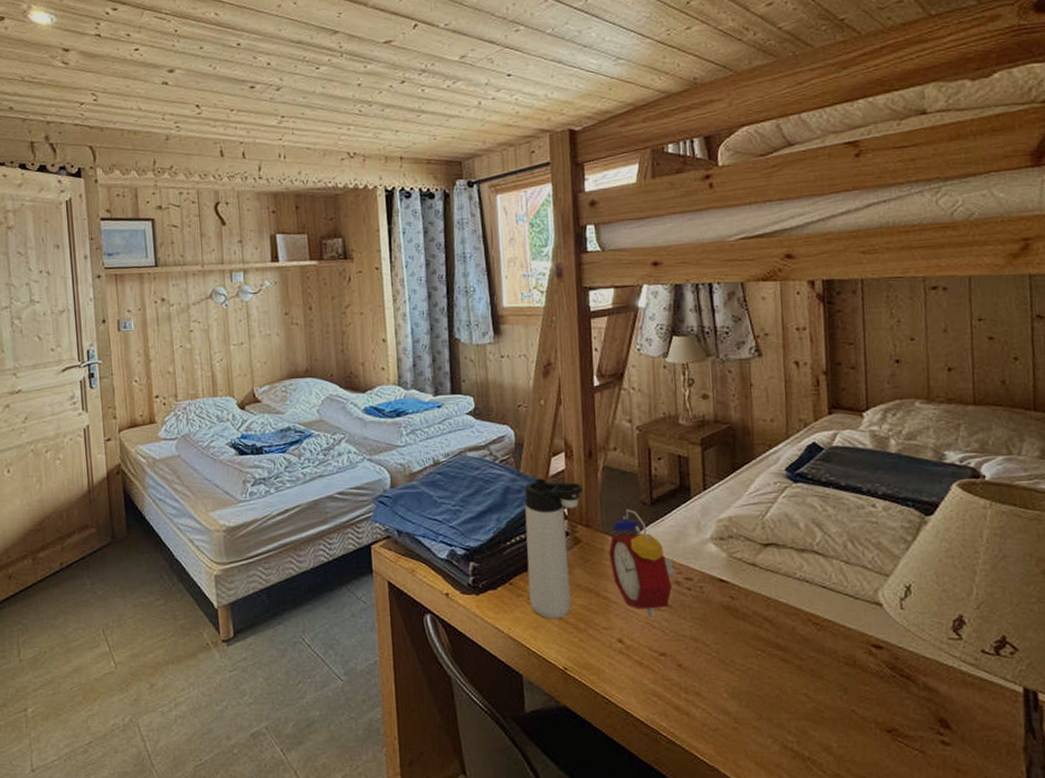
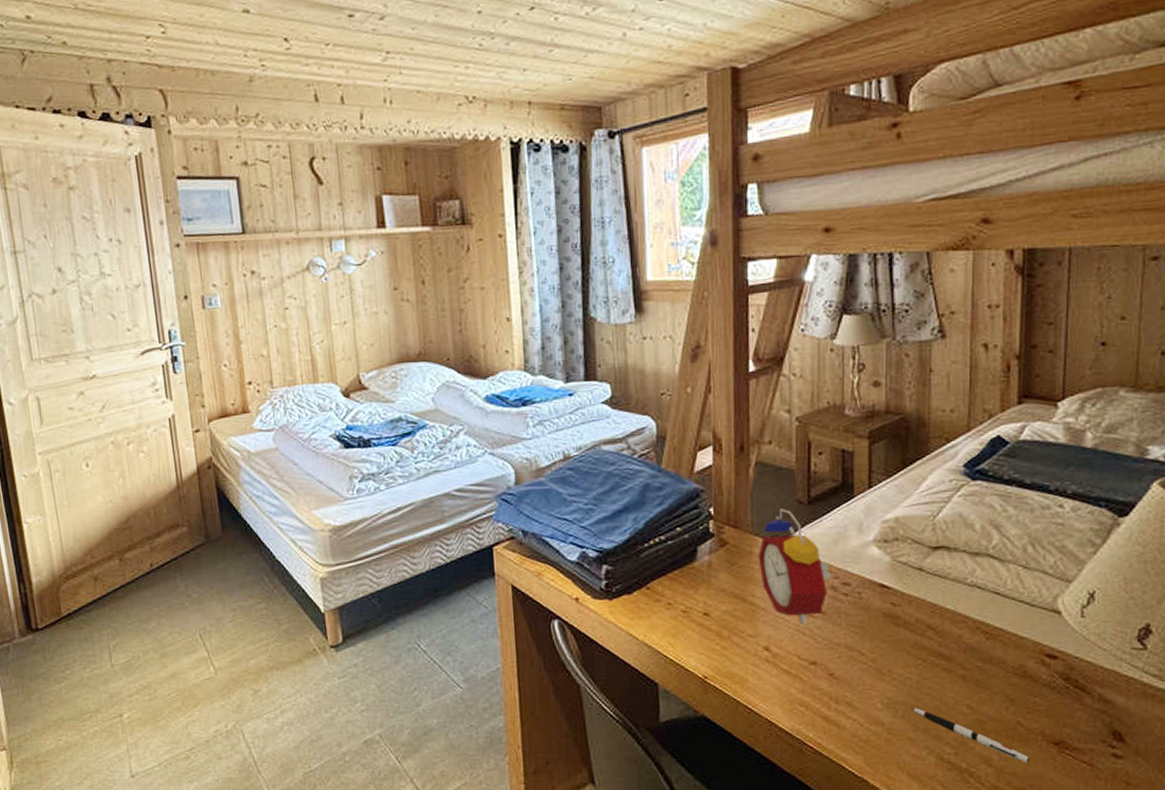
thermos bottle: present [524,478,583,620] -> none [665,474,732,626]
pen: none [755,697,866,750] -> present [912,708,1029,762]

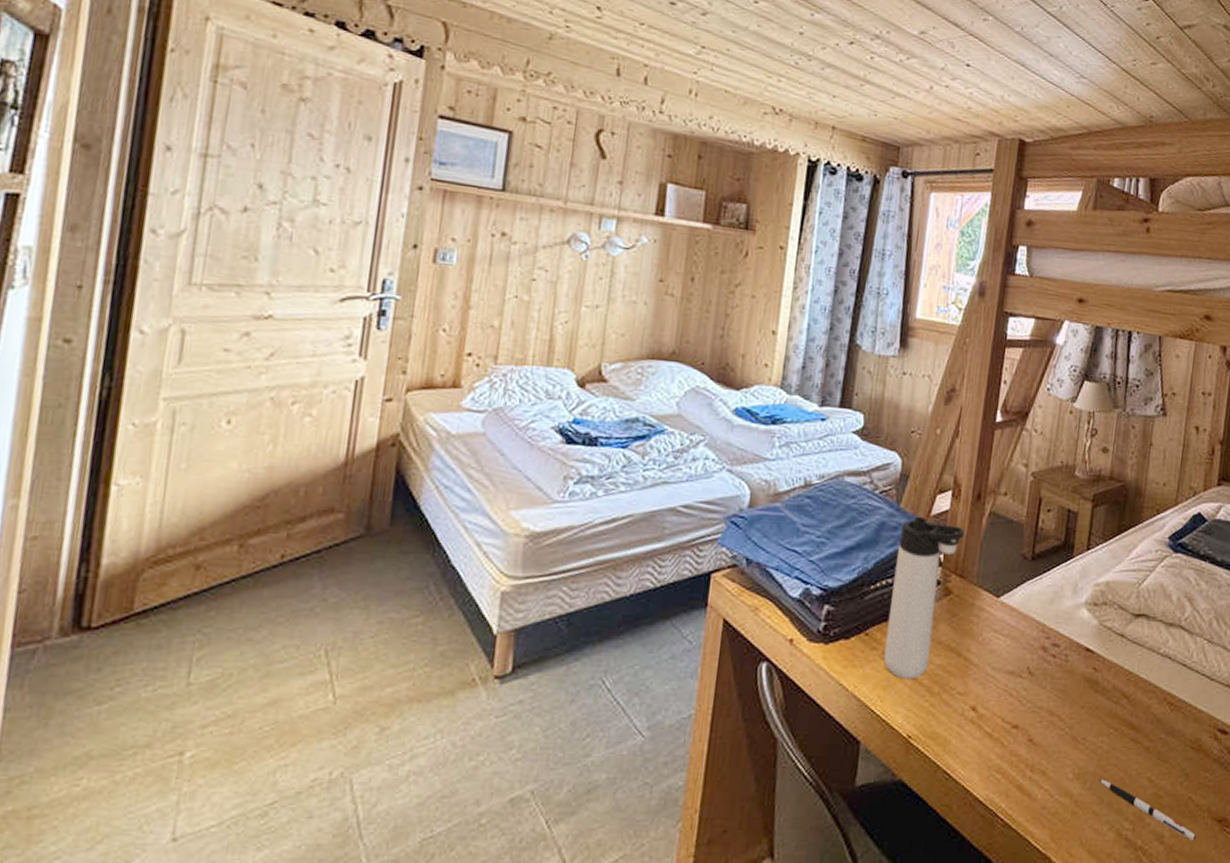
thermos bottle: none [665,474,732,626] -> present [884,516,965,680]
alarm clock: present [758,508,832,625] -> none [978,562,1044,685]

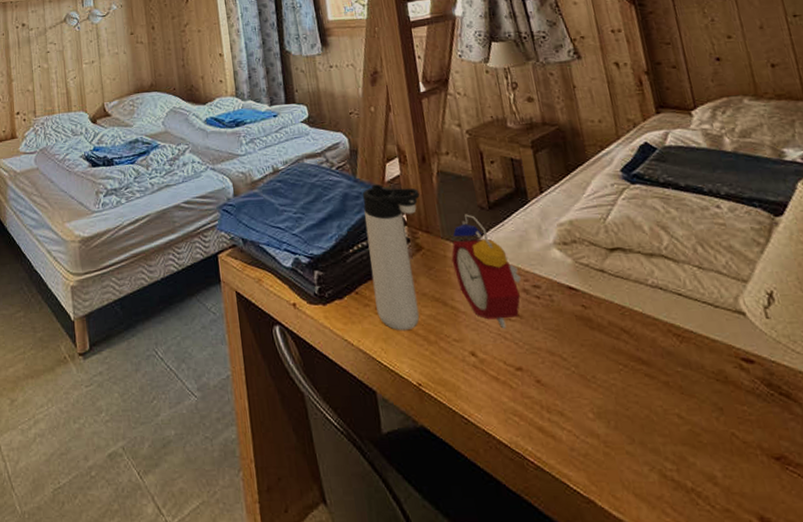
alarm clock: none [978,562,1044,685] -> present [451,214,522,329]
pen: present [1099,779,1196,840] -> none [623,418,755,481]

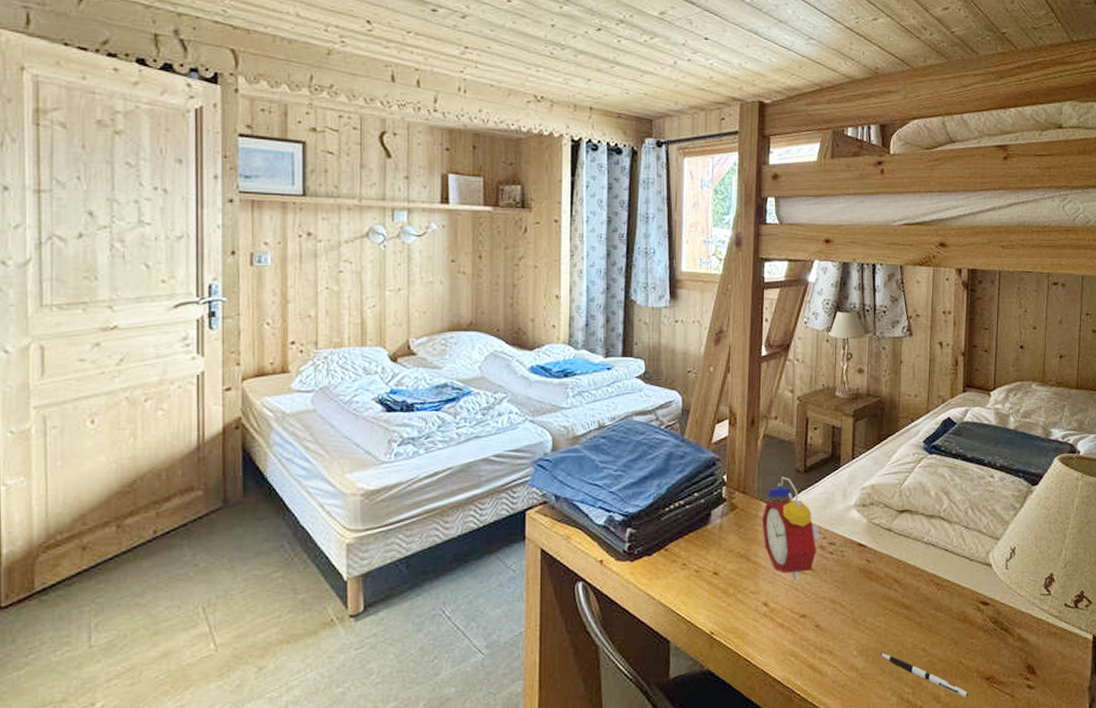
thermos bottle: present [362,184,420,331] -> none [683,444,743,585]
pen: none [623,418,755,481] -> present [880,653,968,697]

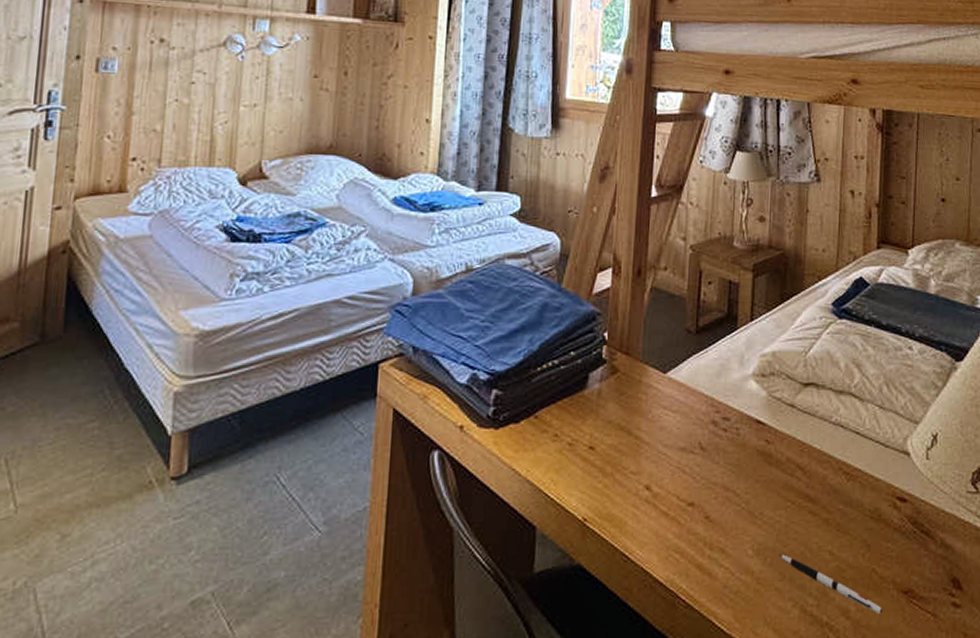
alarm clock: present [761,476,821,581] -> none [646,337,714,462]

